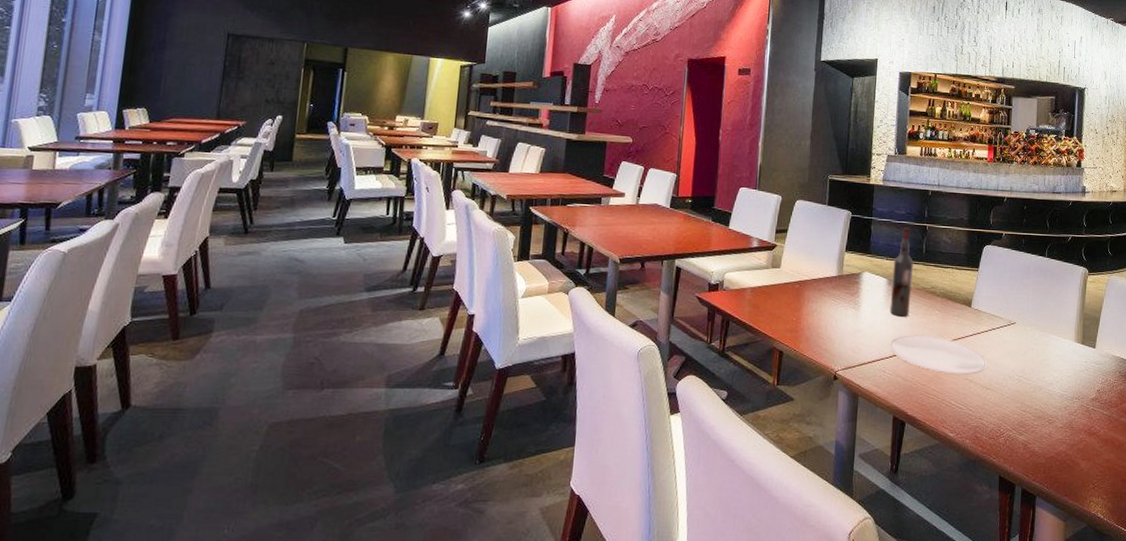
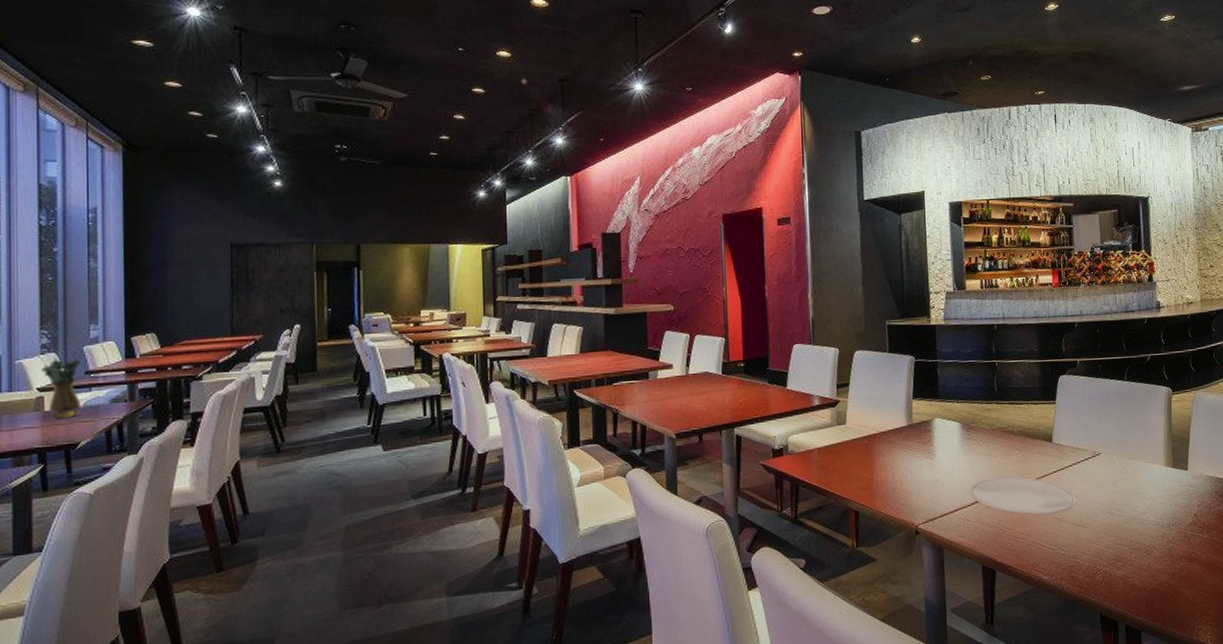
vase: none [34,120,73,179] -> present [41,357,81,419]
wine bottle: present [889,228,914,317] -> none [964,366,988,461]

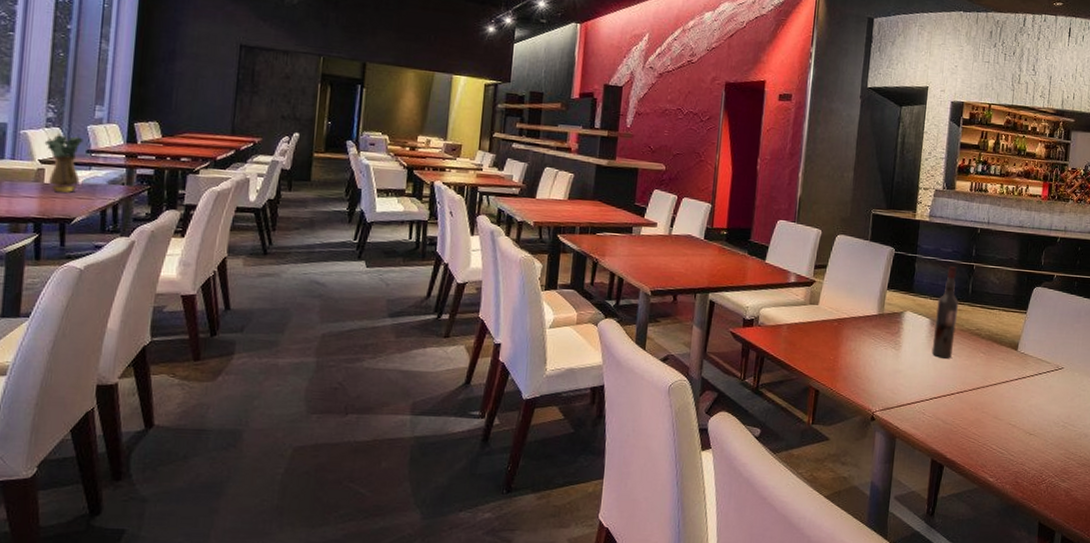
wine bottle: none [964,366,988,461] -> present [931,266,959,358]
plate: present [969,476,1076,516] -> none [929,376,1032,420]

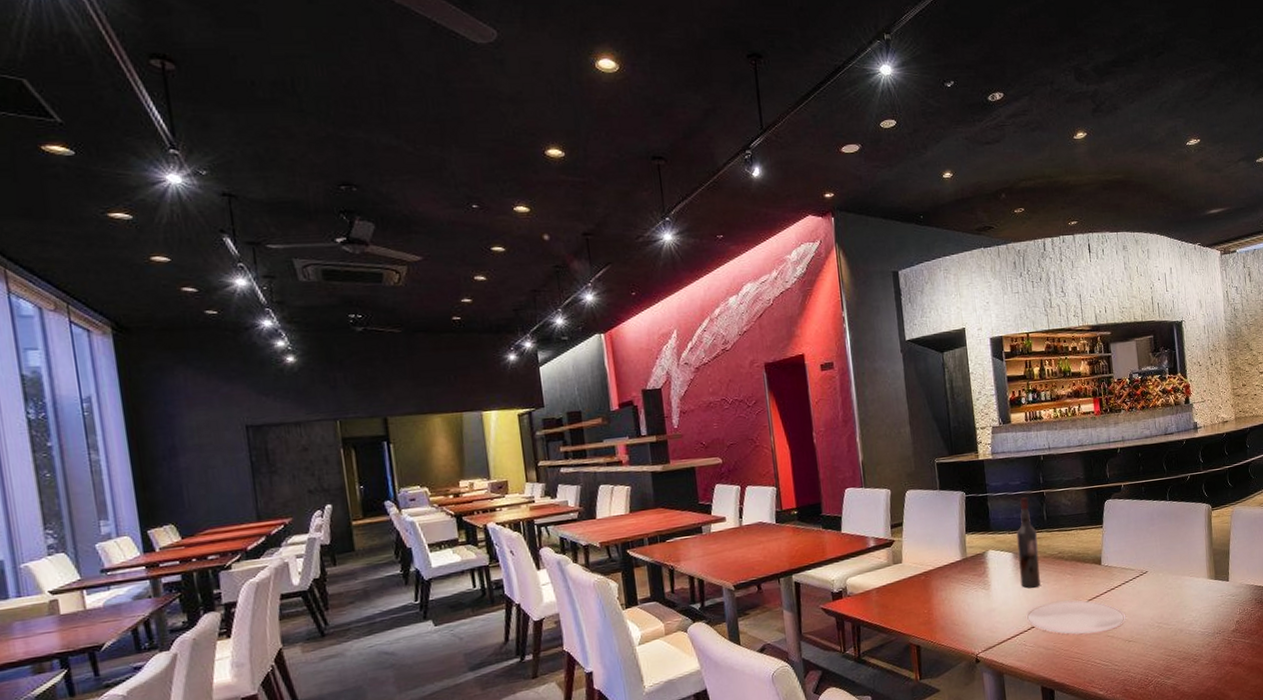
vase: present [44,132,83,193] -> none [50,556,101,622]
plate: none [929,376,1032,420] -> present [1025,600,1126,636]

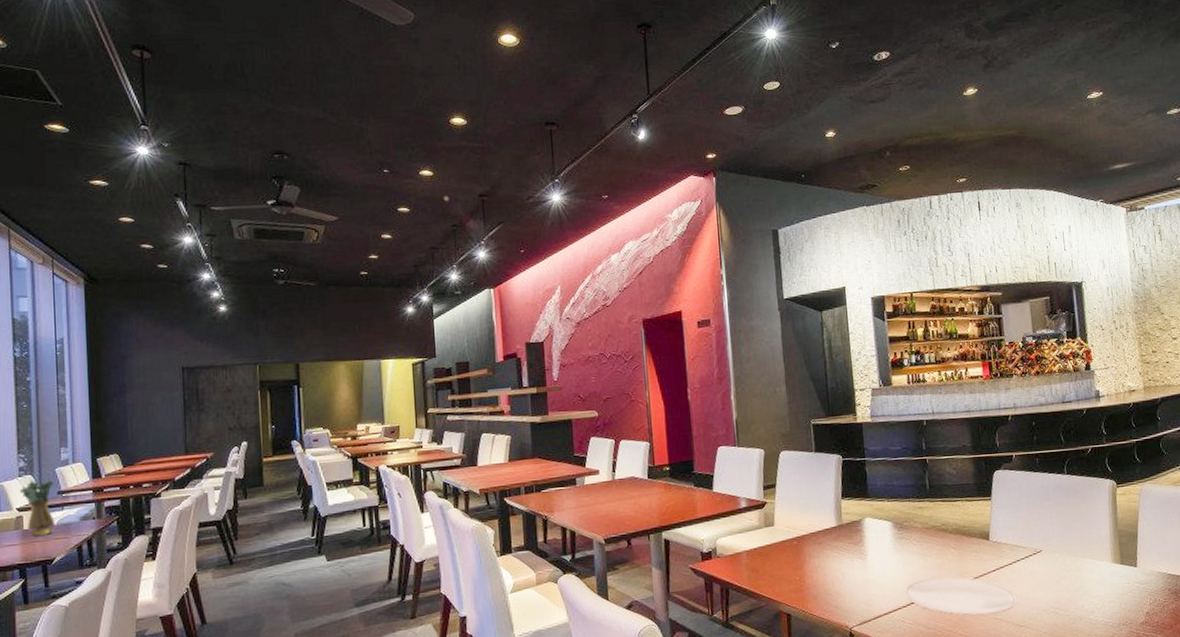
vase: none [50,556,101,622] -> present [19,479,55,537]
wine bottle: present [1016,497,1040,588] -> none [896,464,921,561]

